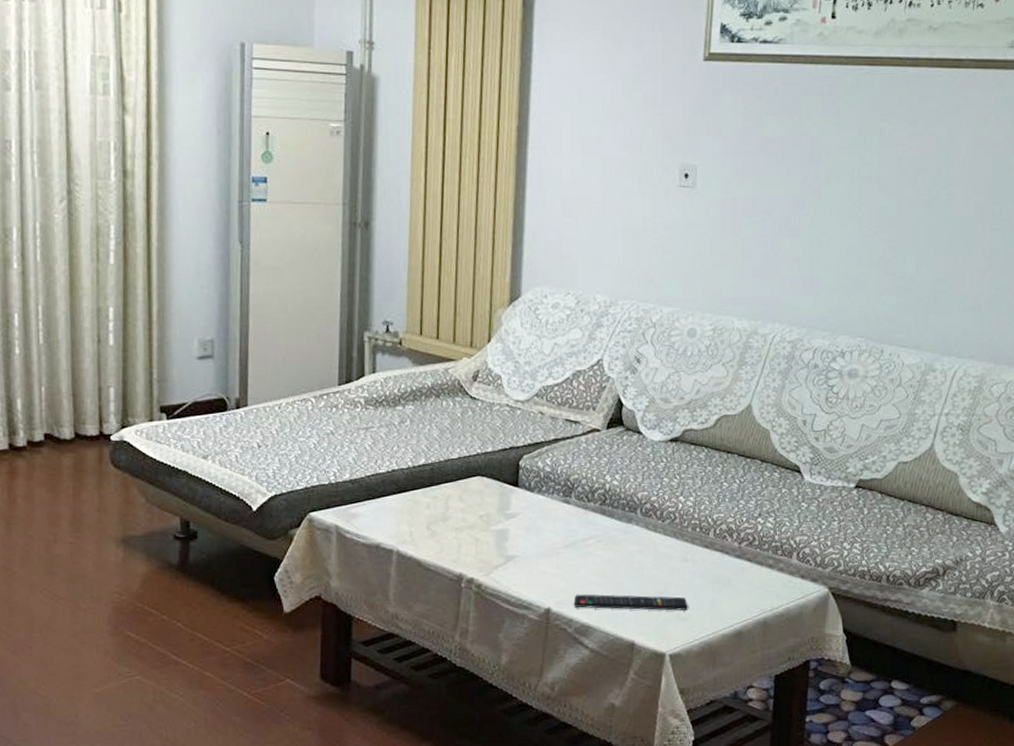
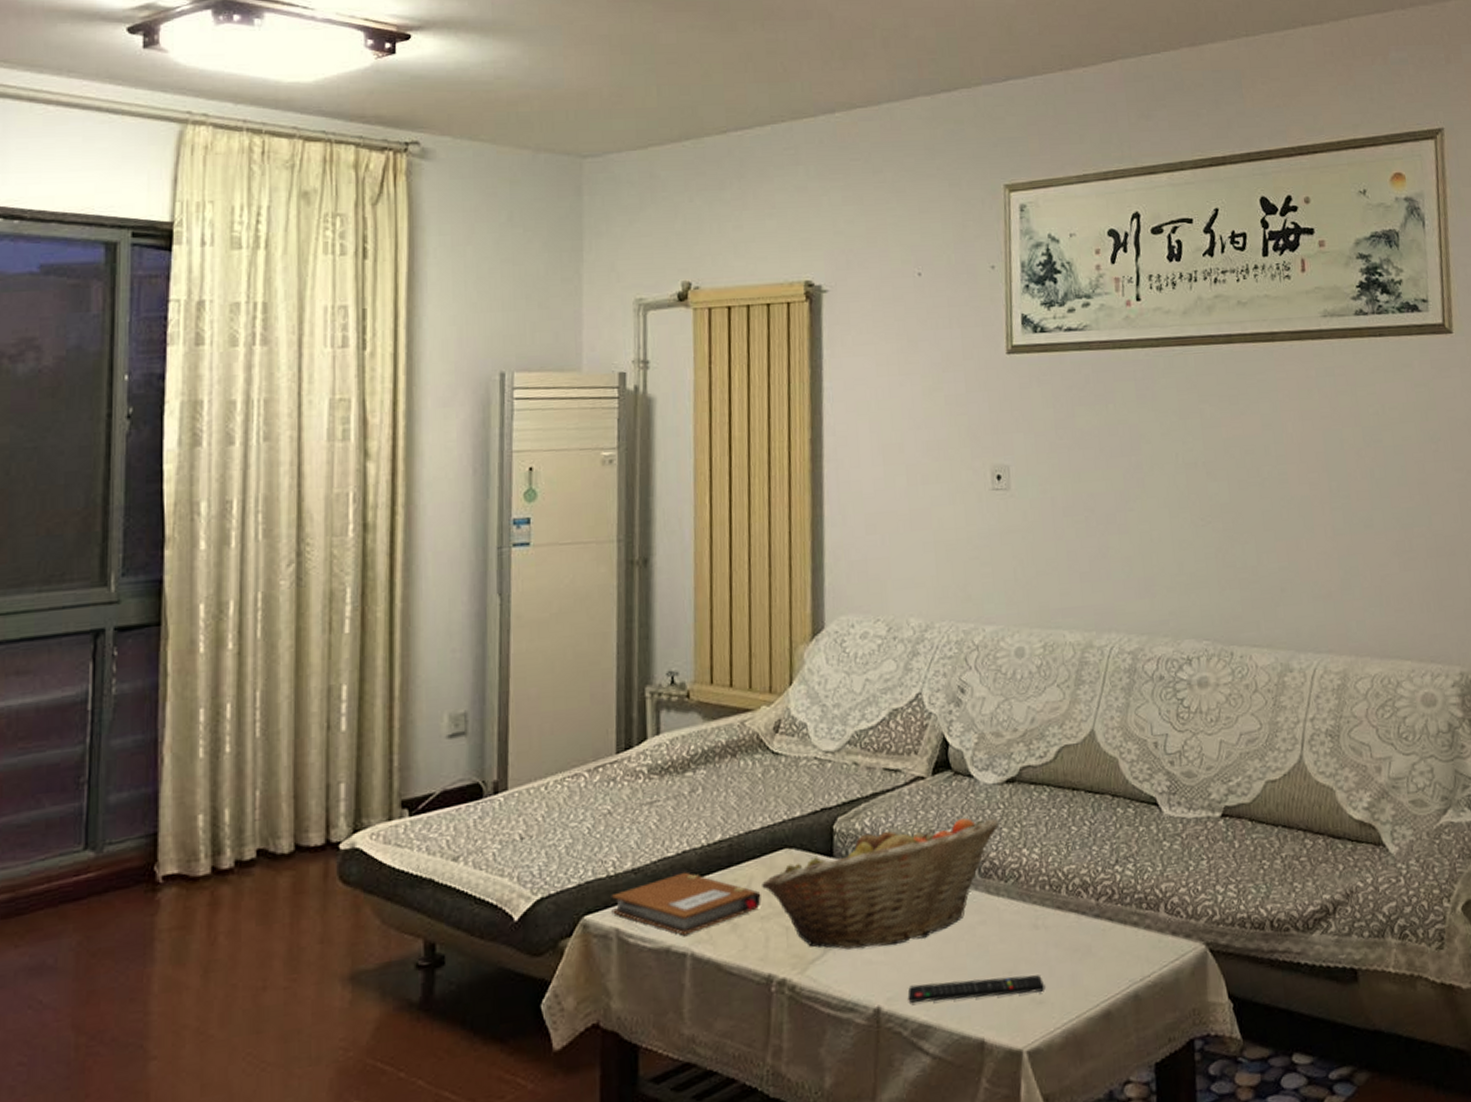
notebook: none [332,486,456,536] -> present [611,872,761,936]
fruit basket: none [457,466,661,562] -> present [762,818,999,950]

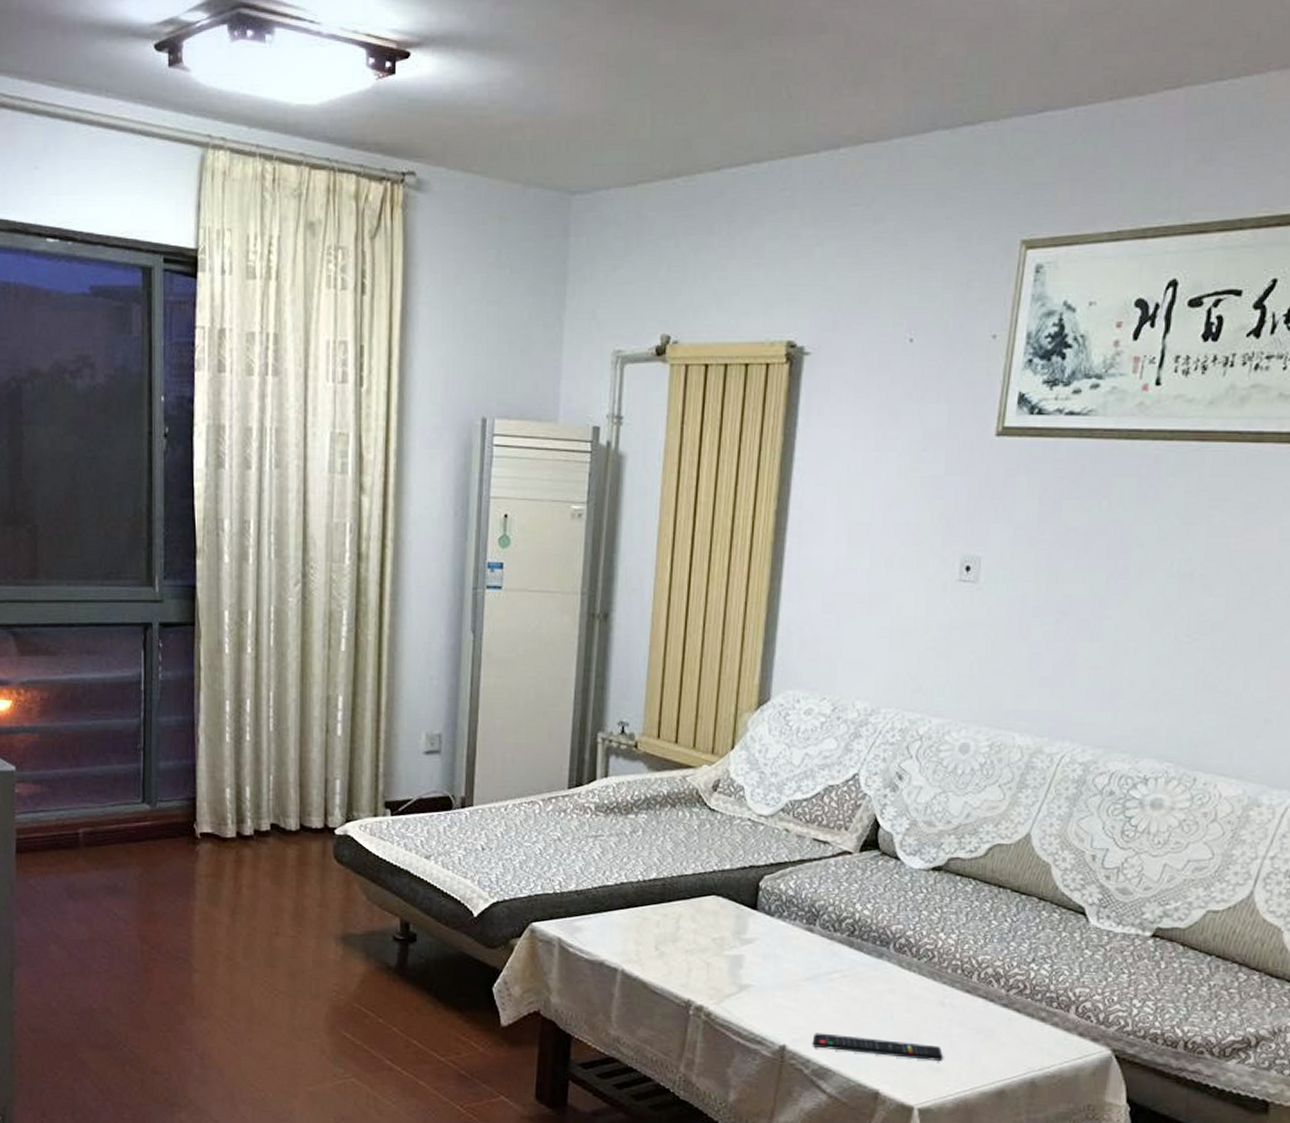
notebook: present [611,872,761,936] -> none [555,900,687,954]
fruit basket: present [762,818,999,950] -> none [689,889,920,996]

